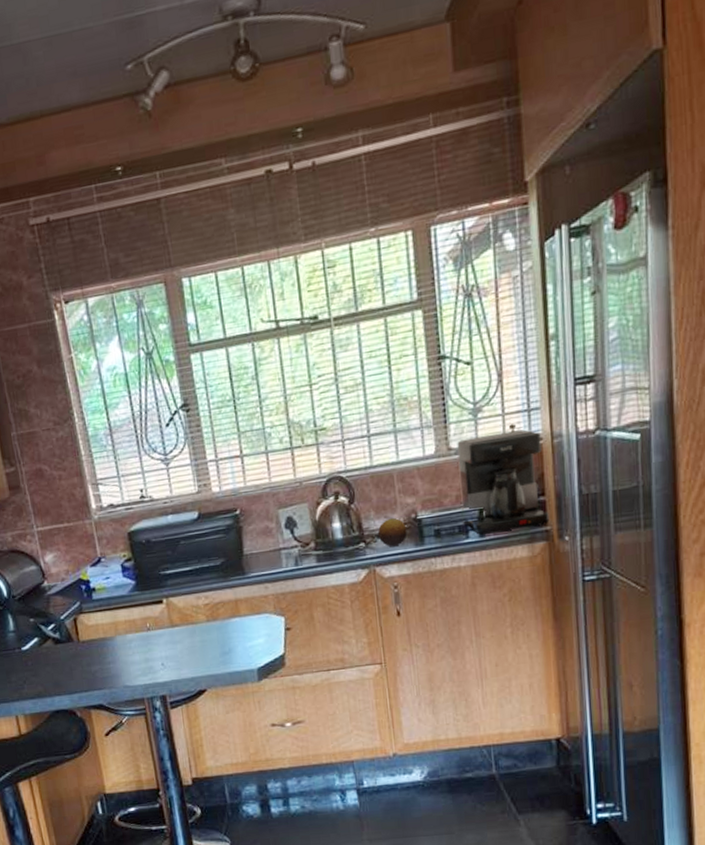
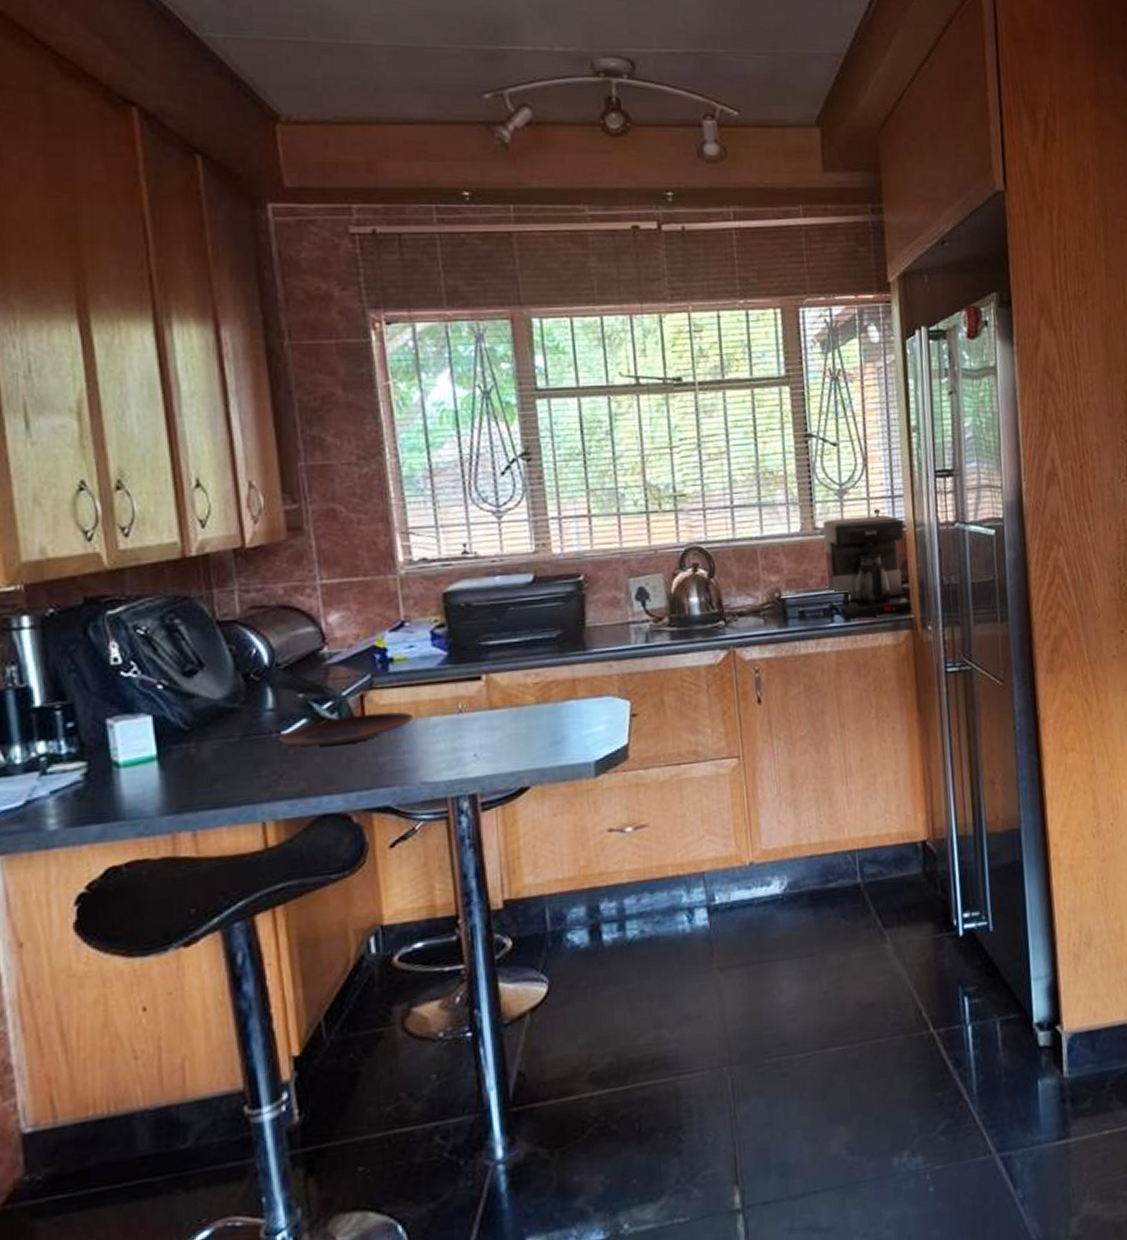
plate: none [20,630,114,659] -> present [278,711,414,747]
fruit: present [377,517,407,547] -> none [738,595,770,627]

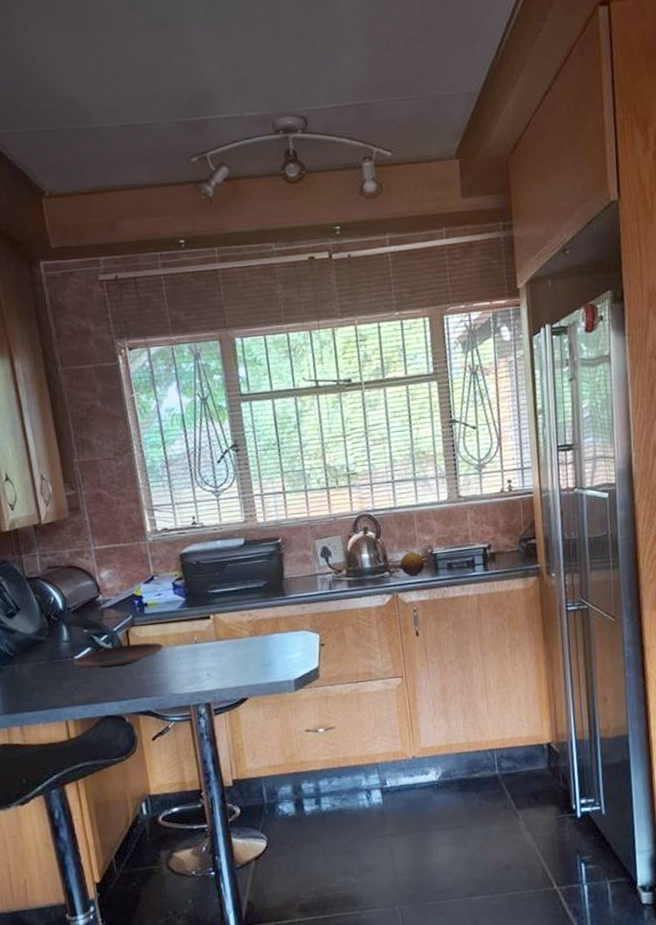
fruit: none [738,595,770,627] -> present [400,551,425,577]
coffee maker: present [822,515,913,619] -> none [465,484,540,569]

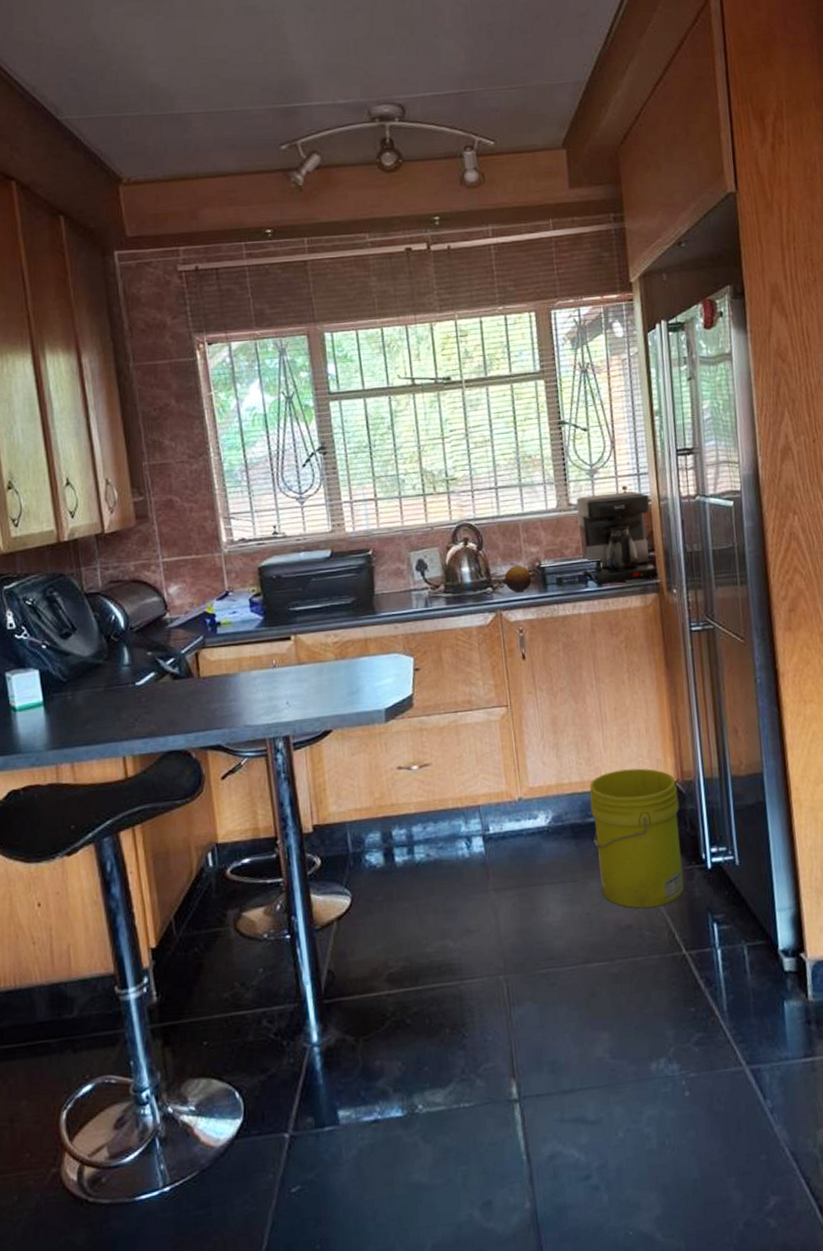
plate: present [72,642,164,668] -> none [133,666,238,696]
coffee maker: none [465,484,540,569] -> present [576,491,659,585]
bucket: none [474,731,556,851] -> present [589,768,684,909]

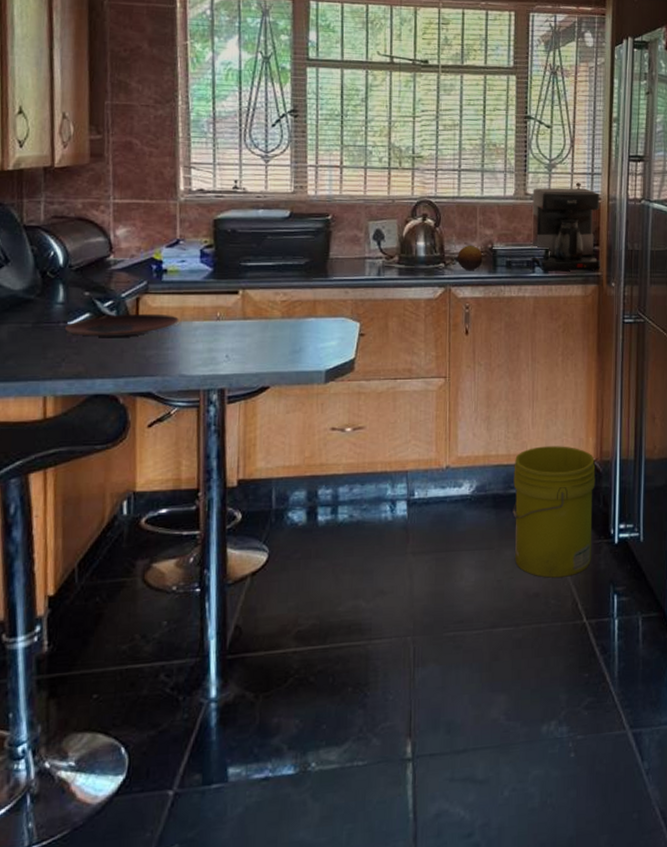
plate: none [133,666,238,696] -> present [64,313,179,338]

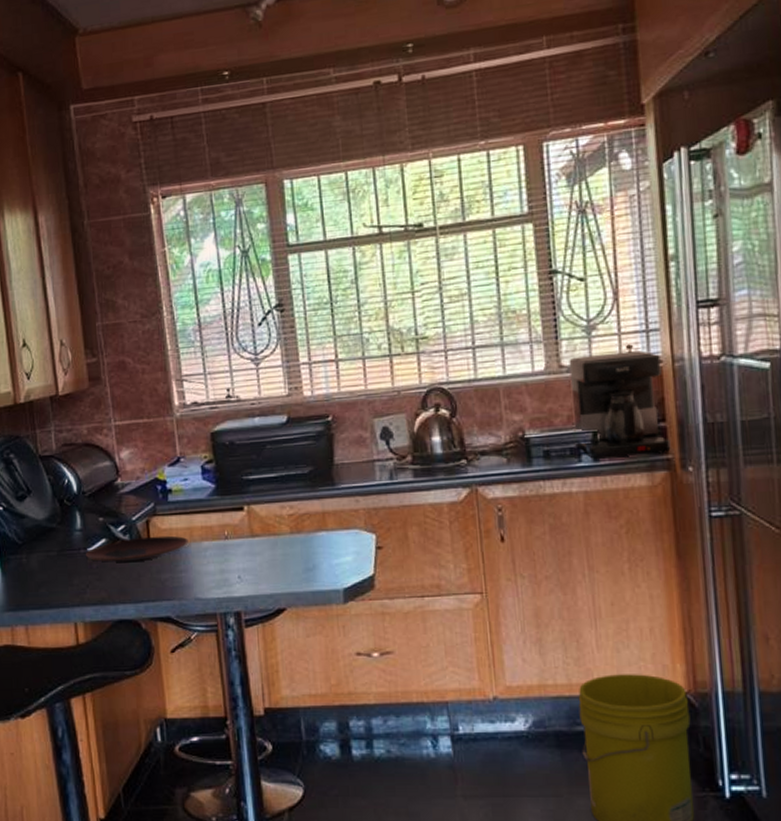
fruit: present [457,245,483,271] -> none [480,435,514,466]

